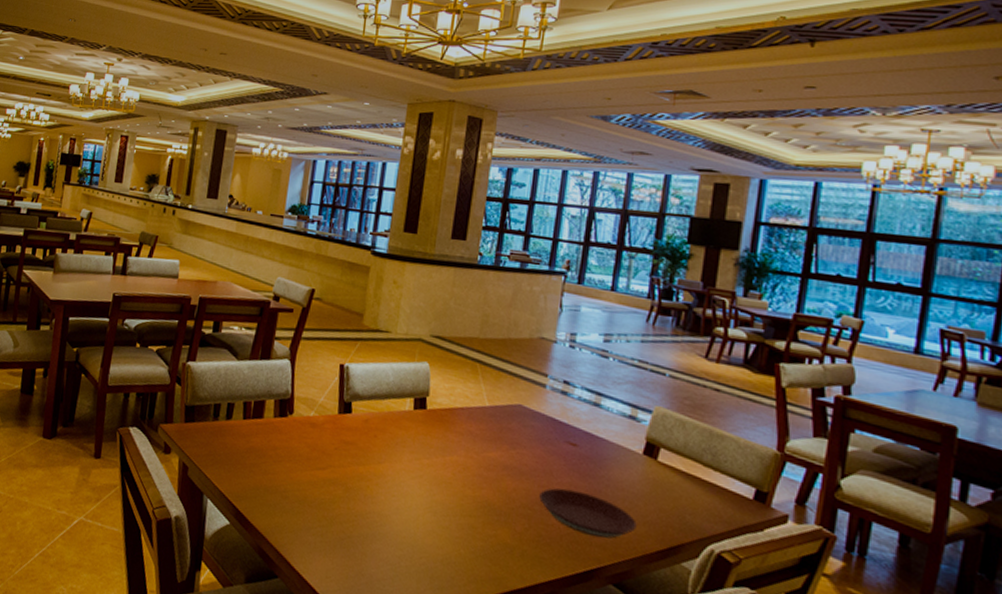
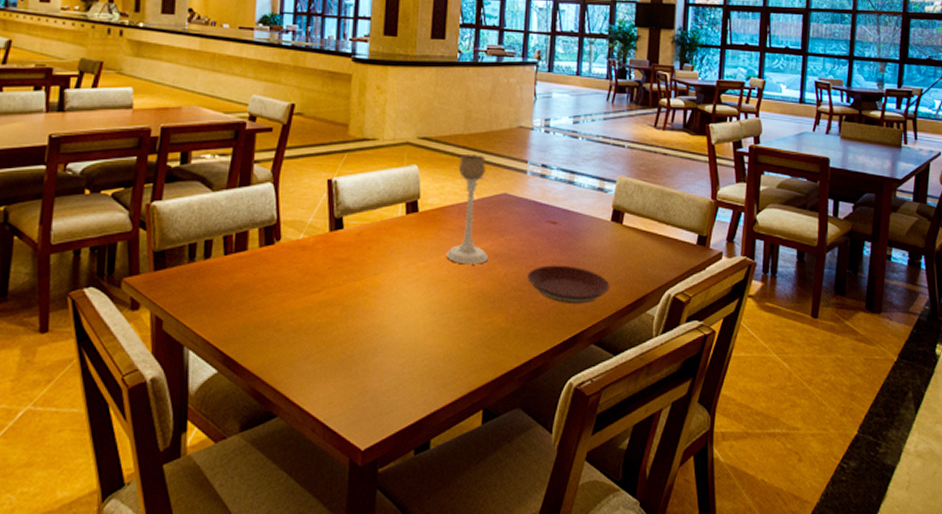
candle holder: none [452,358,501,473] -> present [446,153,488,265]

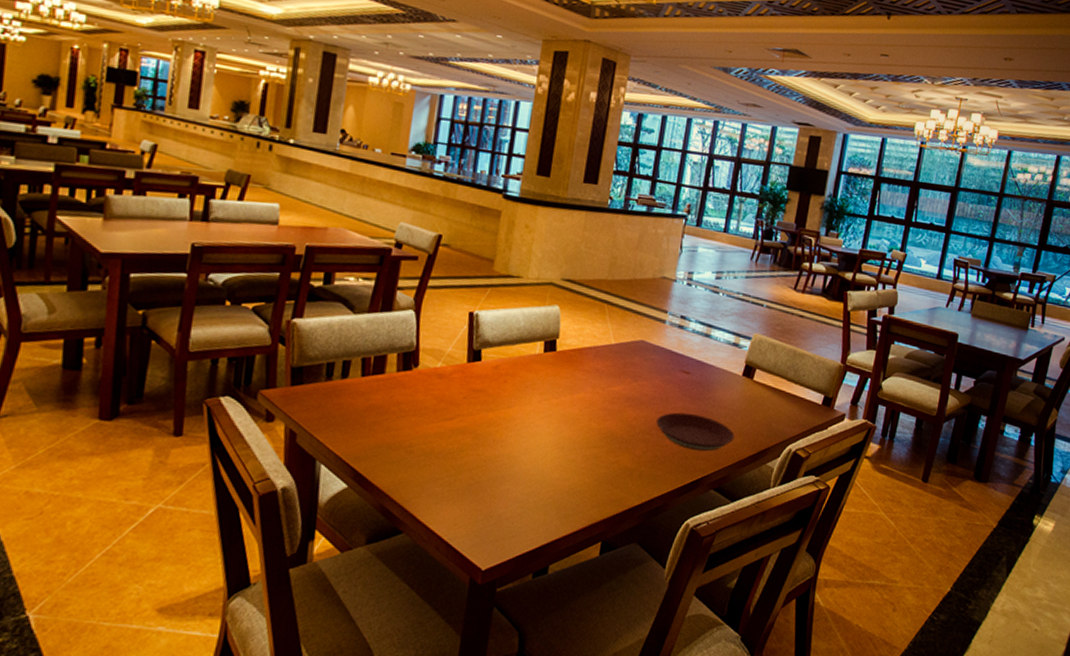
candle holder: present [446,153,488,265] -> none [579,298,627,406]

